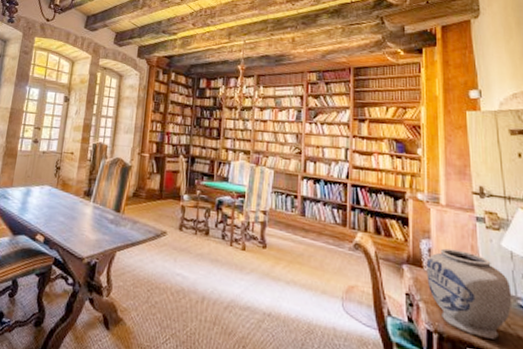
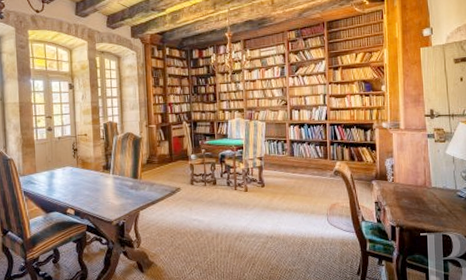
vase: present [426,248,512,340] -> none [390,162,453,224]

